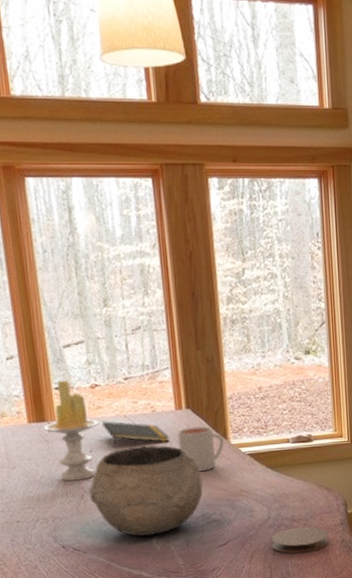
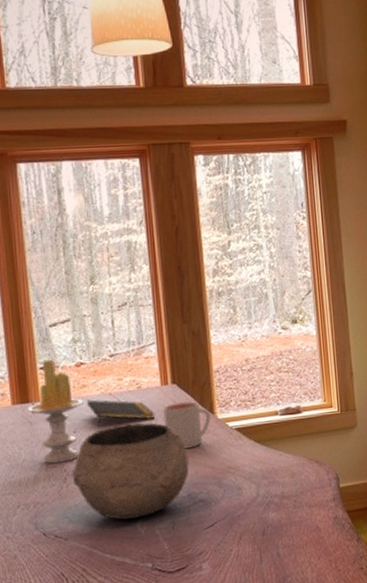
coaster: present [271,526,329,554] -> none [260,503,321,534]

